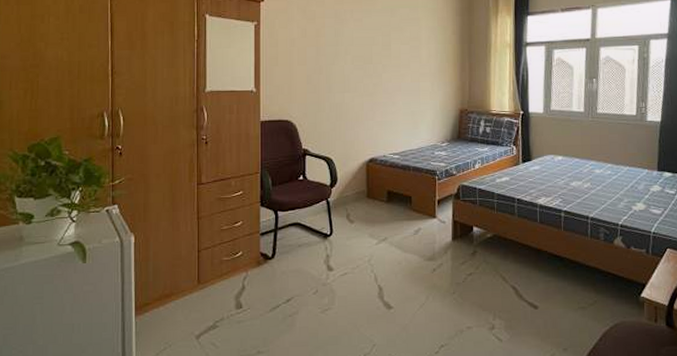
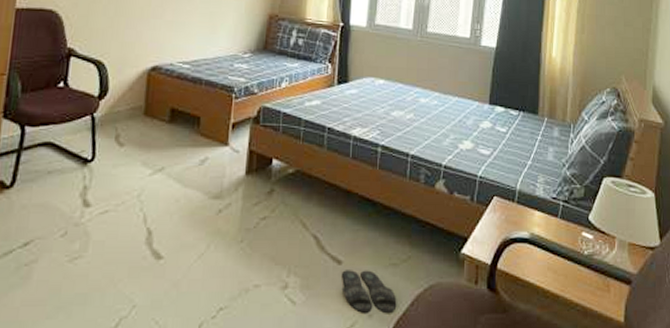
slippers: none [539,313,588,348] -> present [341,270,397,314]

